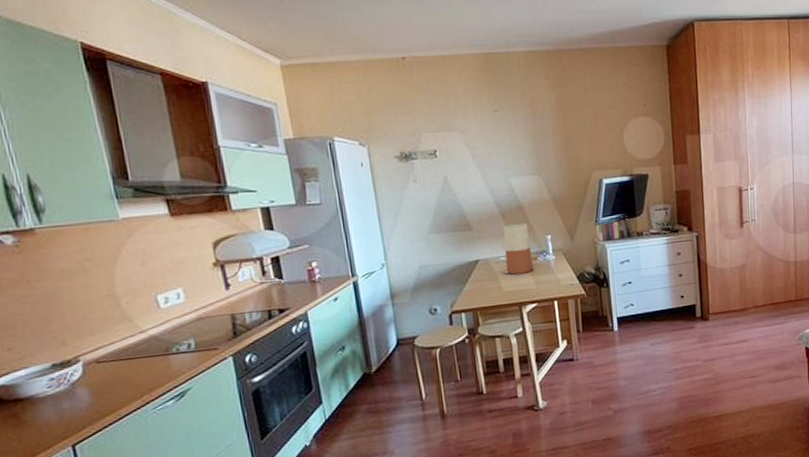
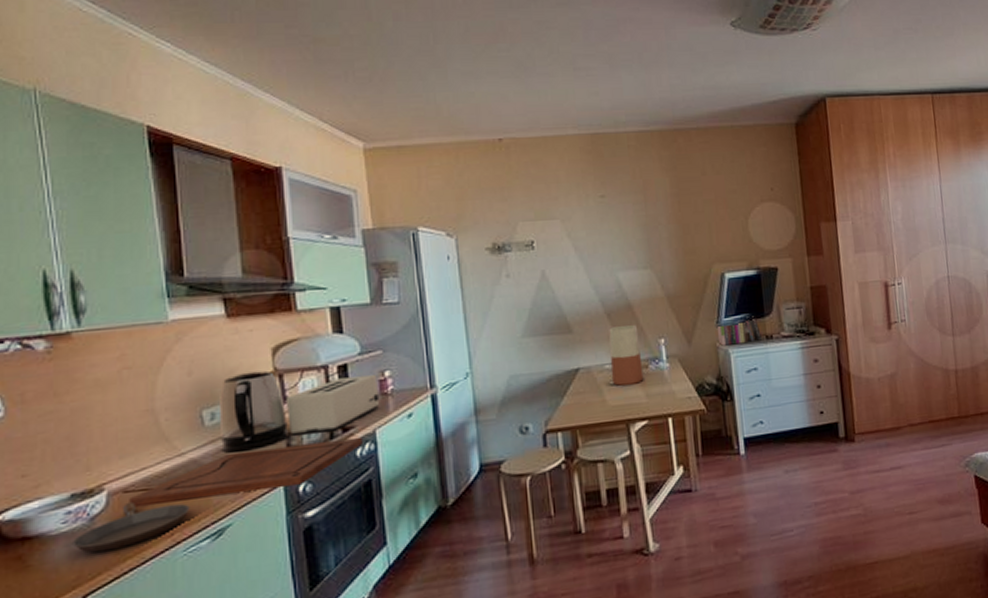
frying pan: none [57,370,155,411] -> present [71,501,190,553]
cutting board: none [102,318,297,374] -> present [129,438,363,506]
kettle: none [170,262,234,331] -> present [218,370,290,453]
toaster: none [227,265,310,317] -> present [285,375,380,437]

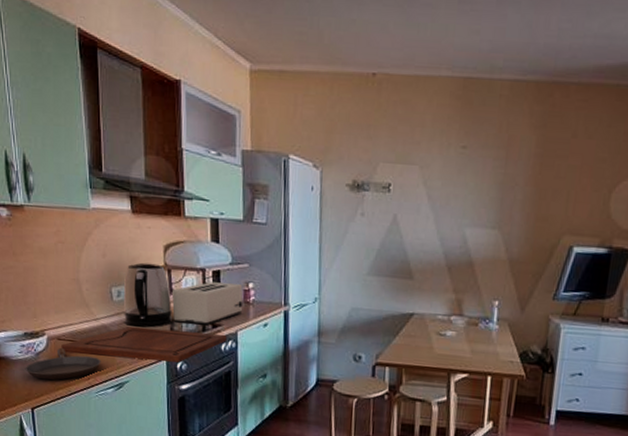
vase: present [609,325,644,387] -> none [441,281,475,339]
books: present [716,316,762,346] -> none [551,295,598,322]

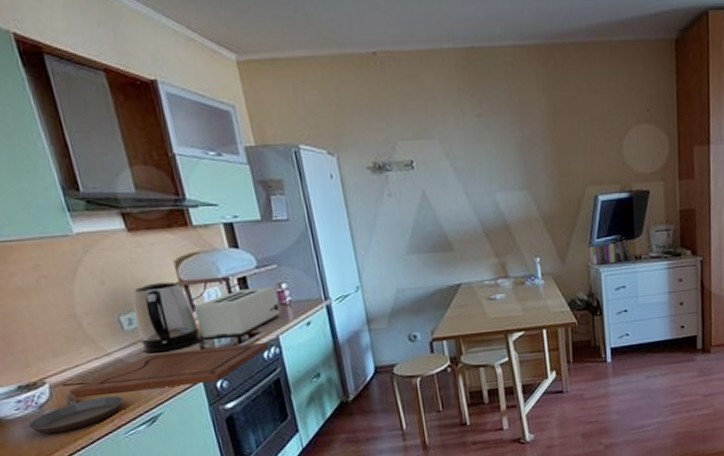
books: none [551,295,598,322] -> present [589,237,631,265]

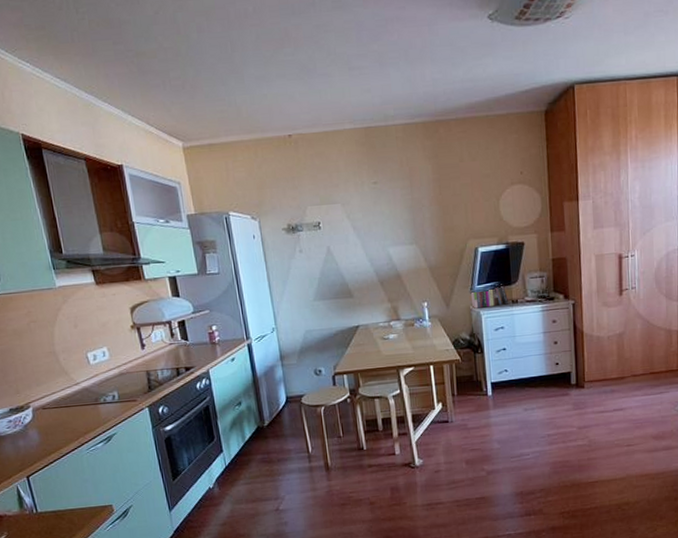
frying pan: present [27,393,125,434] -> none [14,415,88,449]
cutting board: present [69,343,269,397] -> none [47,375,201,419]
kettle: present [132,281,202,354] -> none [97,324,149,384]
toaster: present [193,287,280,341] -> none [143,329,211,374]

